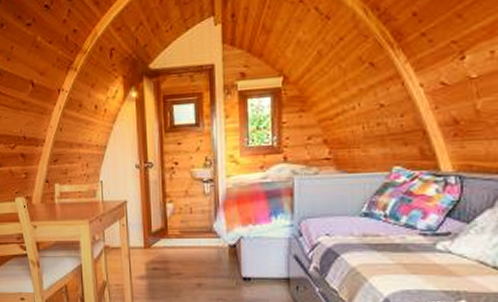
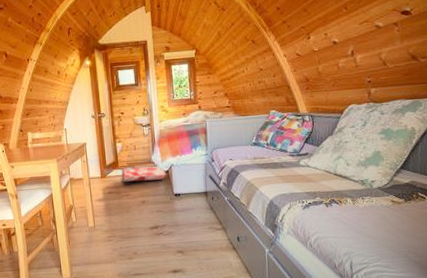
bag: none [170,234,233,259] -> present [121,165,167,184]

